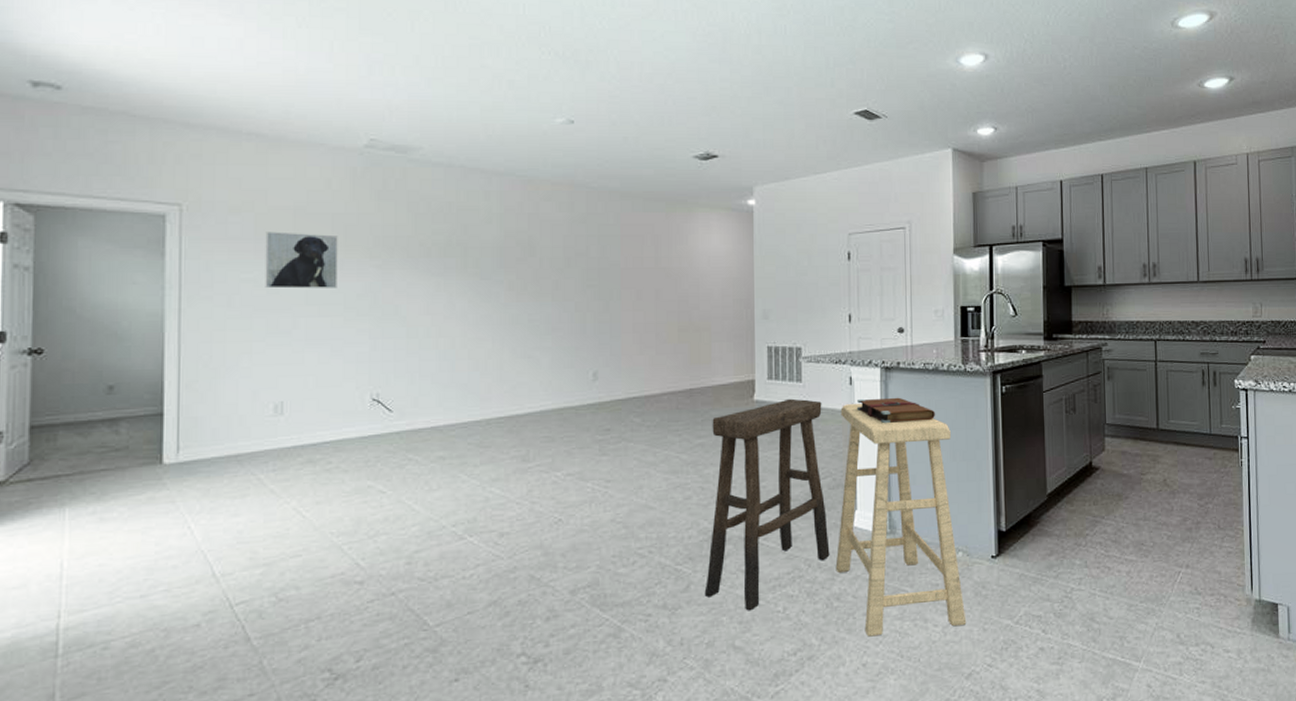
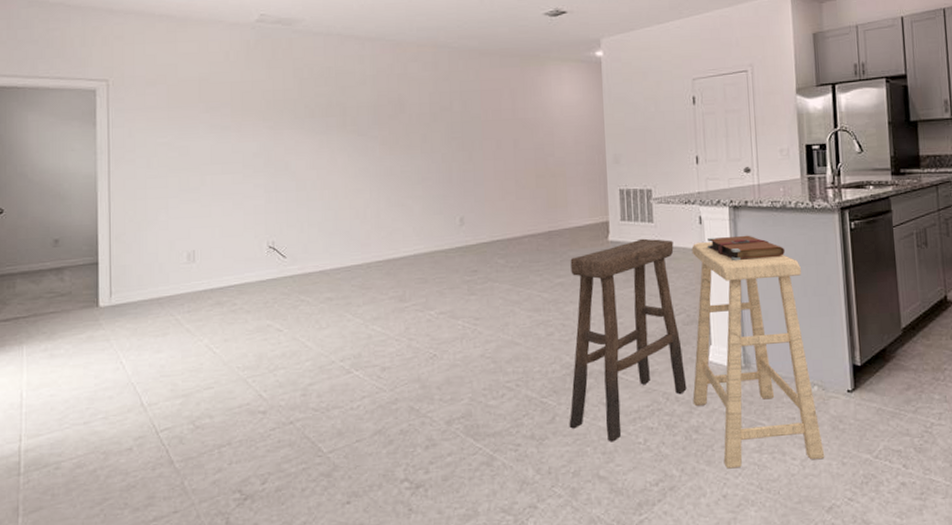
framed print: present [265,232,338,289] -> none [176,100,237,151]

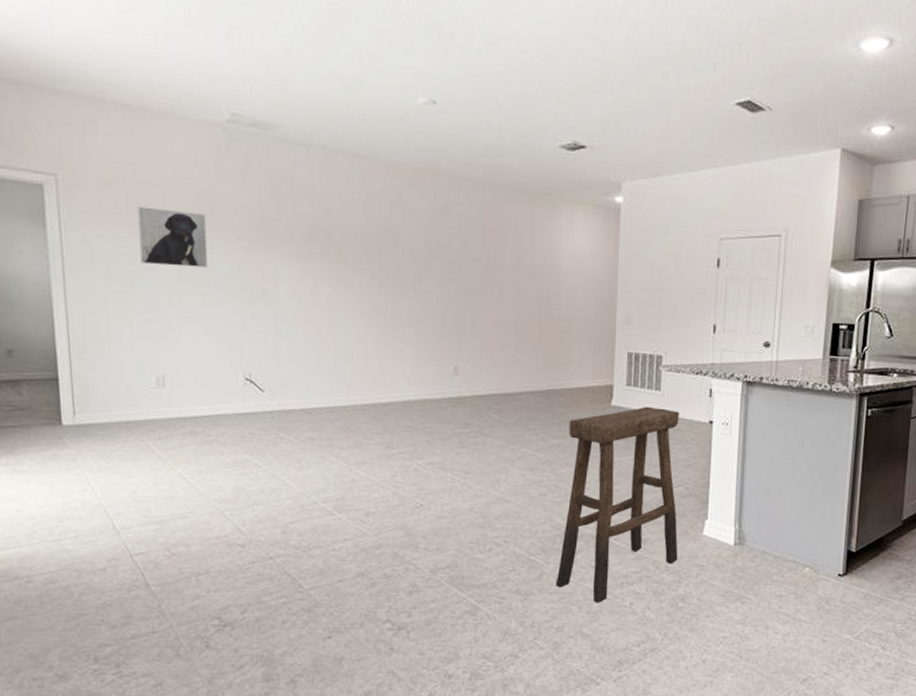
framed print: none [176,100,237,151] -> present [137,206,208,267]
stool: present [691,242,825,469] -> none [682,416,809,637]
book: present [707,235,786,262] -> none [714,411,796,439]

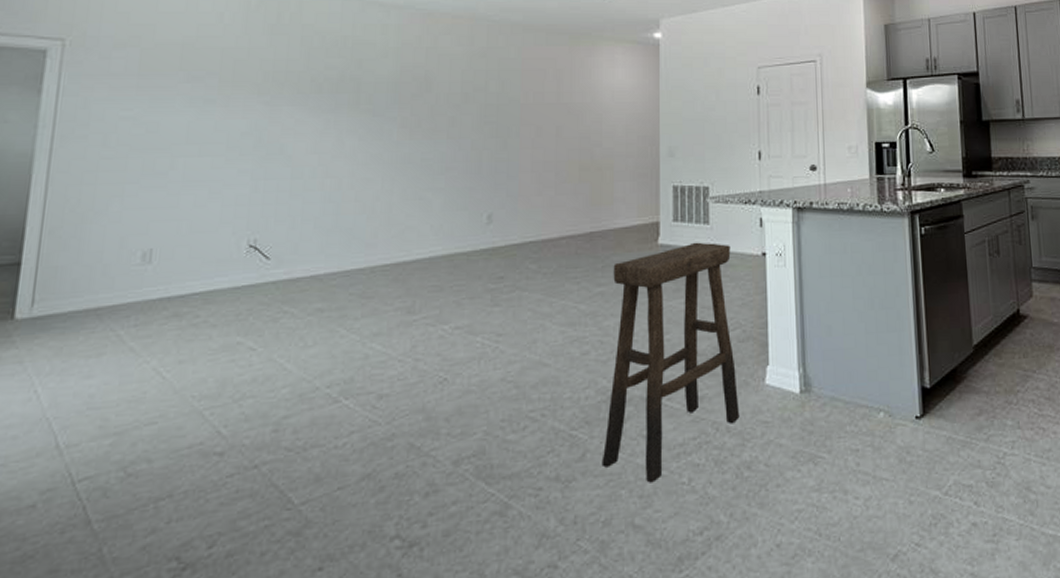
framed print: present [137,206,208,267] -> none [144,67,226,127]

